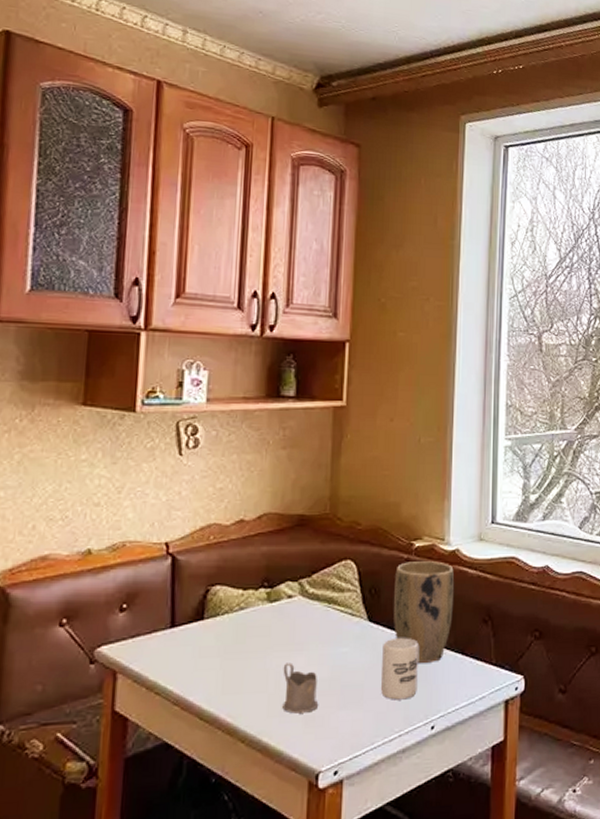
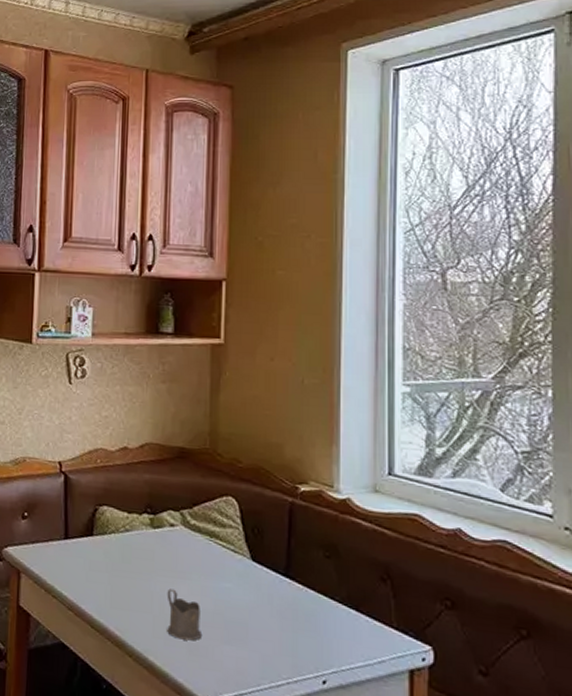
cup: present [381,638,418,700] -> none [267,582,306,647]
plant pot: present [393,561,455,663] -> none [277,505,346,614]

